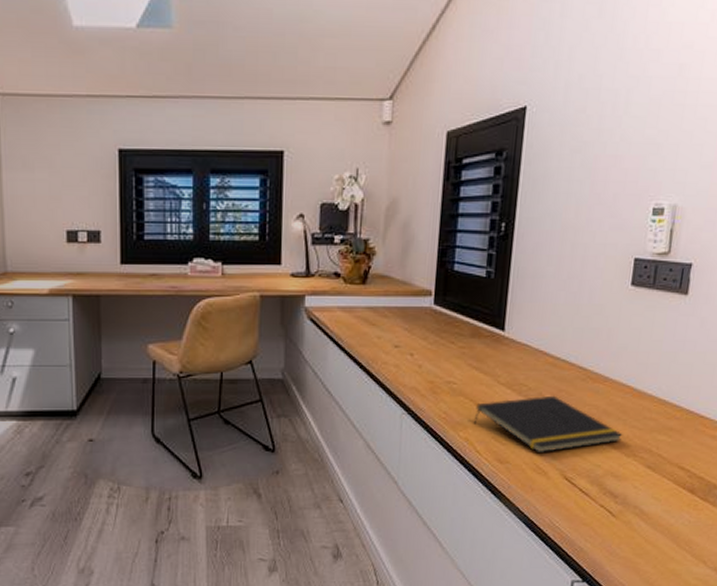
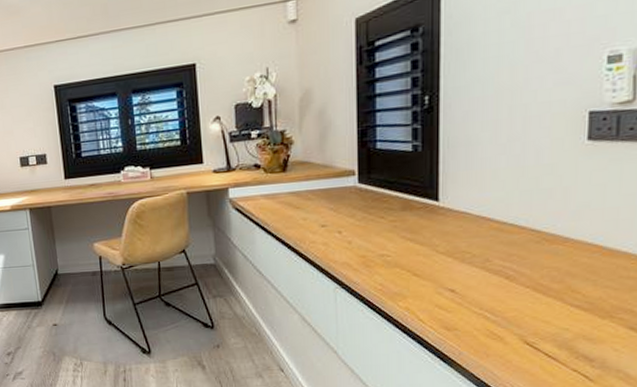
notepad: present [473,395,623,452] -> none [413,260,594,318]

